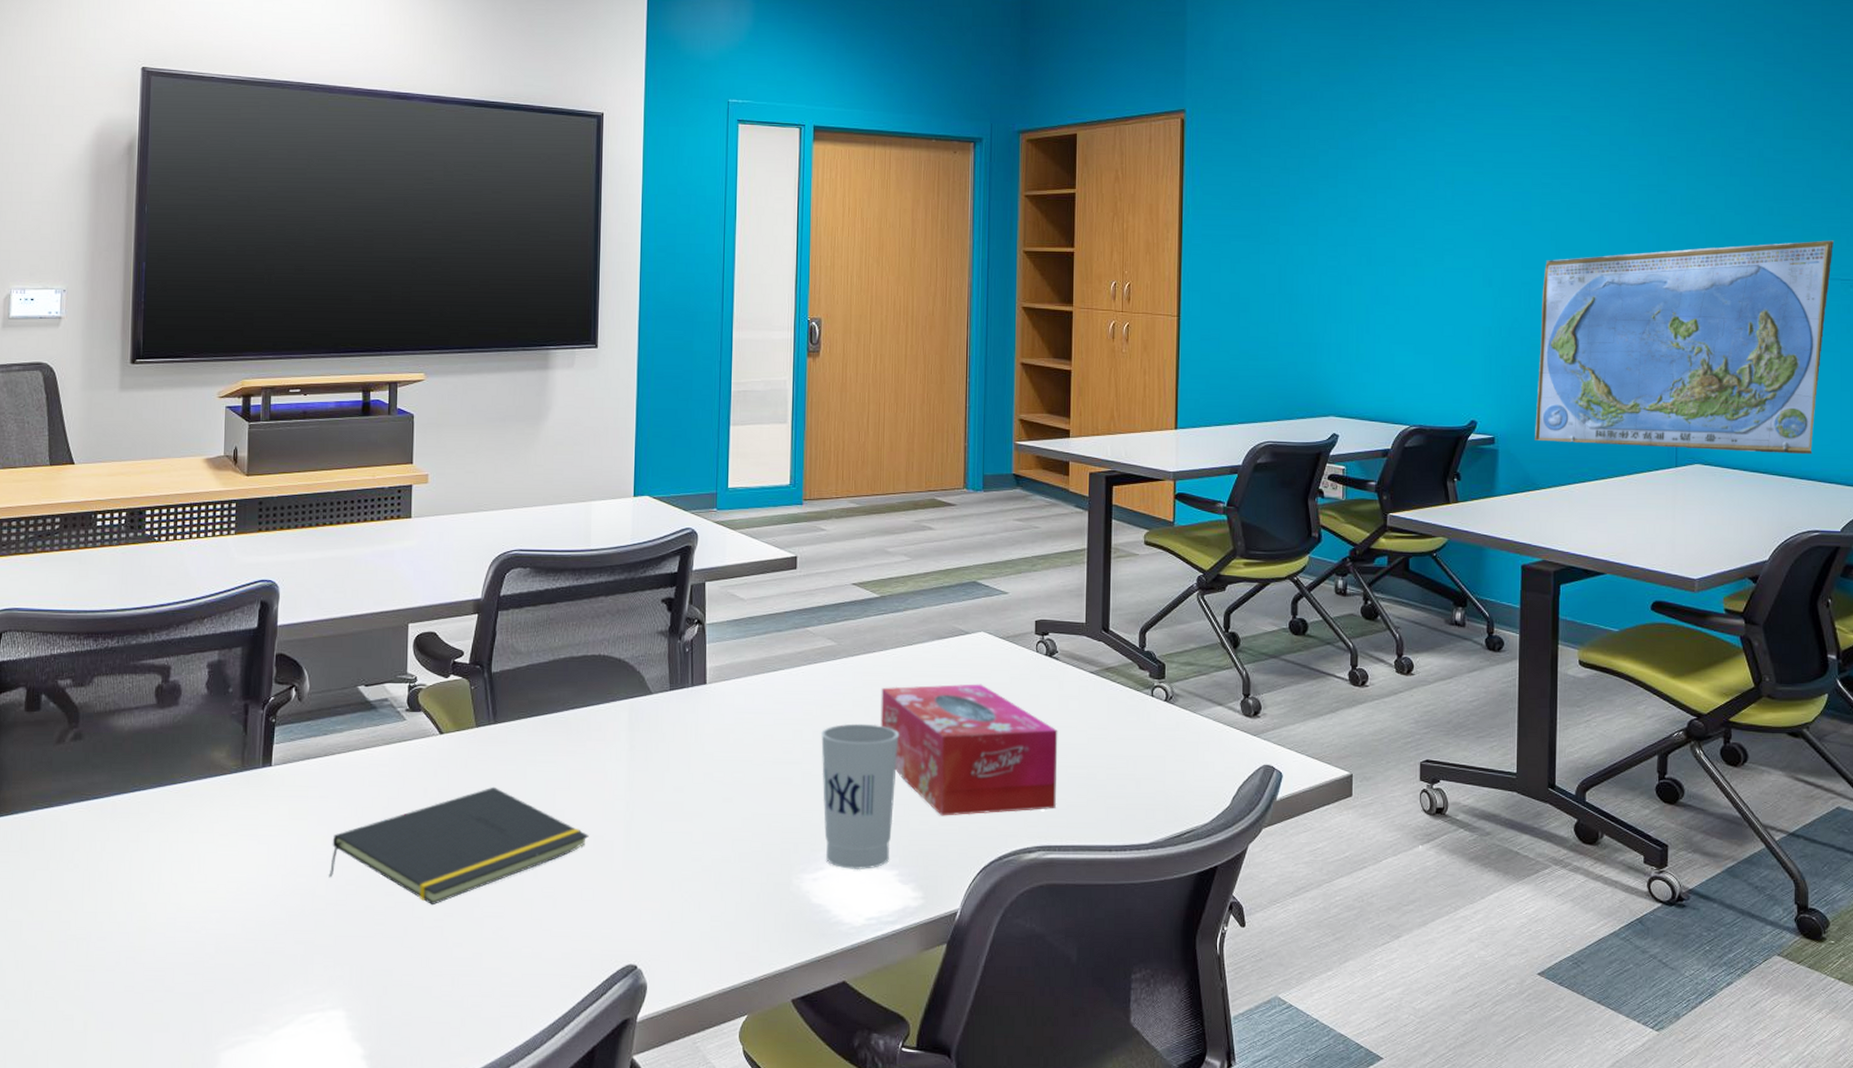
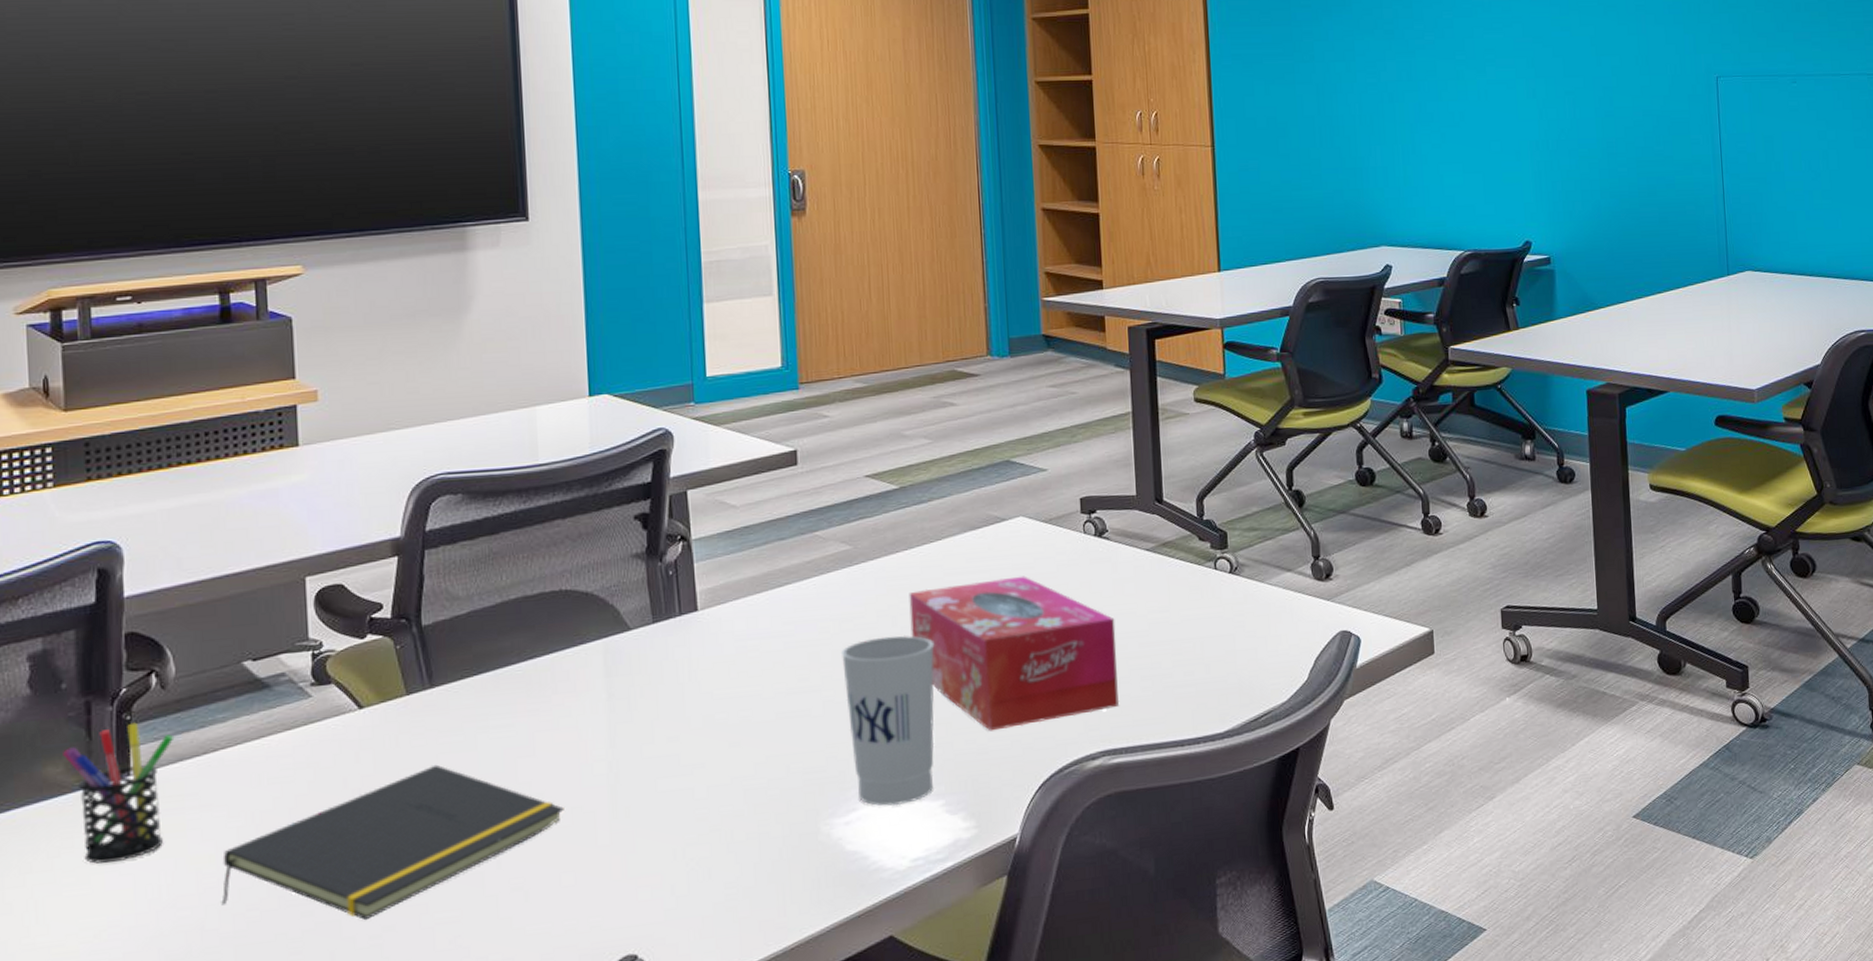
pen holder: none [226,724,305,832] -> present [63,722,175,864]
world map: present [1535,240,1833,454] -> none [1586,34,1858,258]

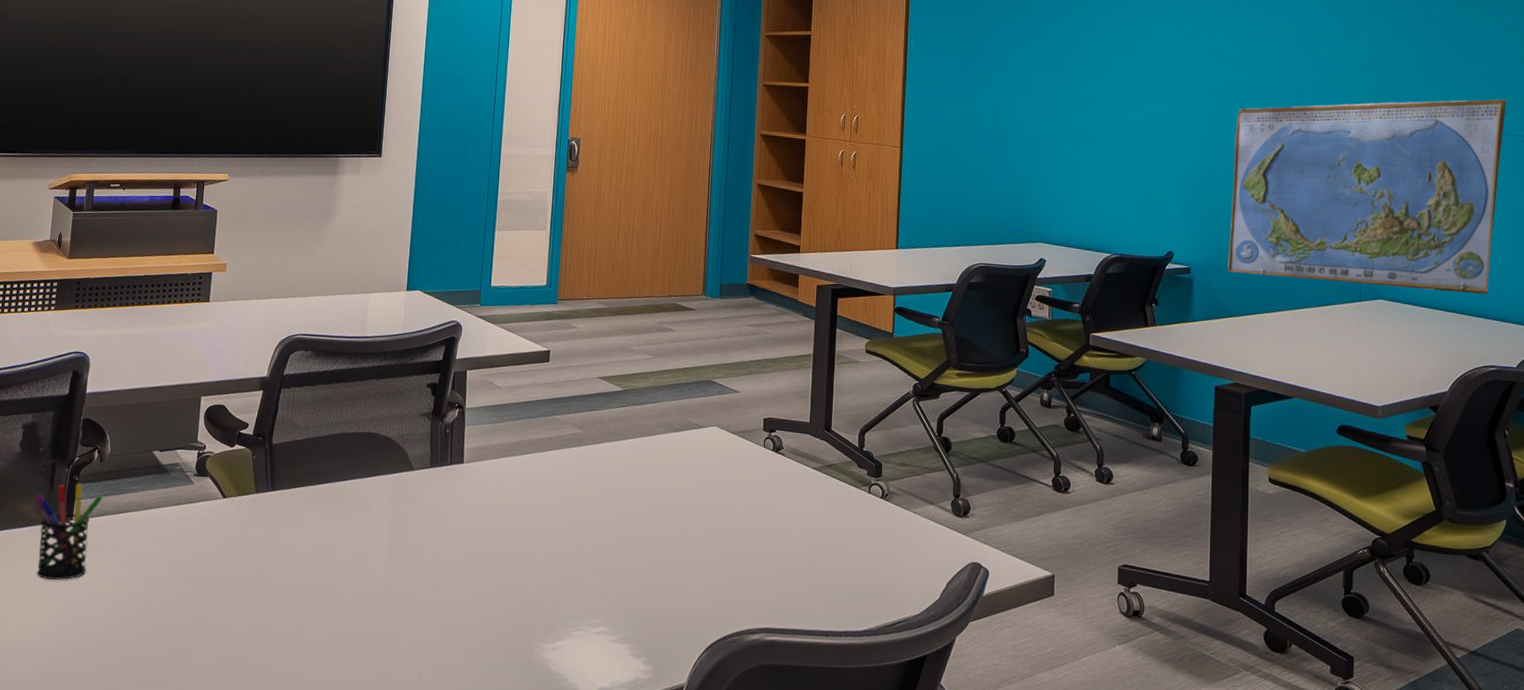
notepad: present [221,764,564,921] -> none [116,548,351,656]
cup: present [842,635,935,806] -> none [564,505,637,643]
tissue box: present [909,575,1120,731] -> none [619,473,782,596]
world map: none [1586,34,1858,258] -> present [1228,99,1506,294]

